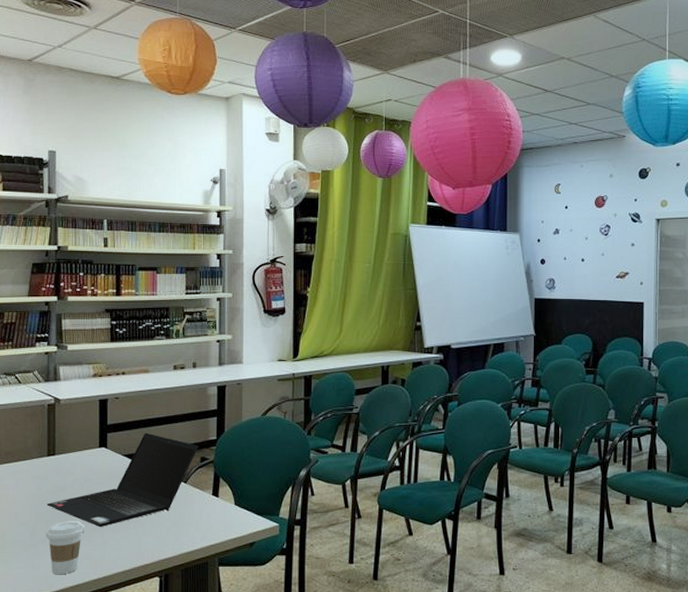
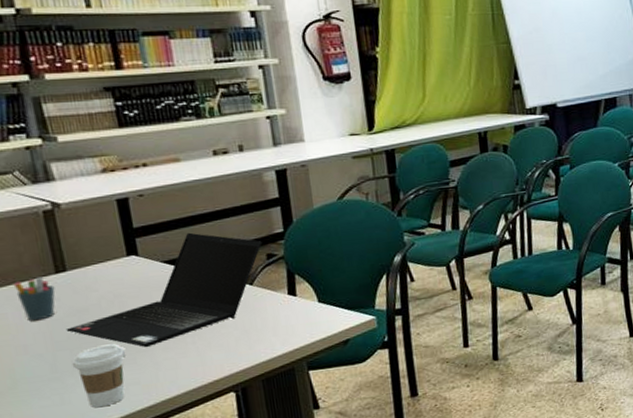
pen holder: none [17,458,45,494] -> present [13,277,56,321]

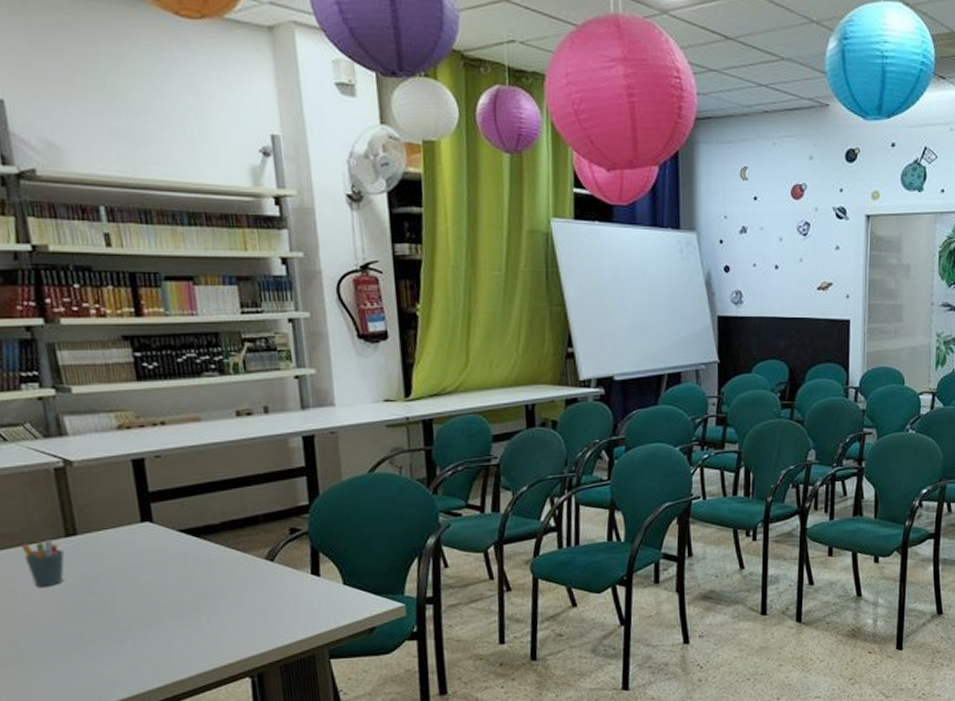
laptop computer: present [65,232,263,347] -> none [74,500,286,623]
coffee cup: present [71,344,126,408] -> none [79,617,137,685]

